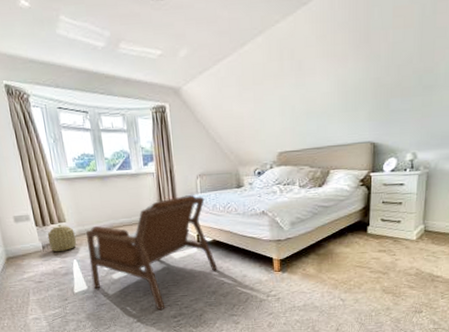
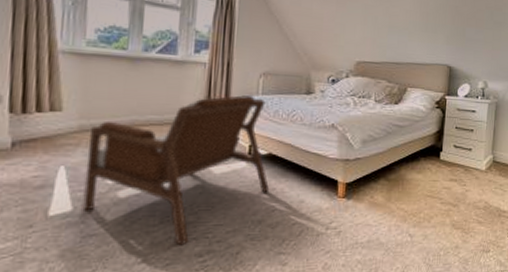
basket: present [47,224,76,253] -> none [24,113,72,154]

